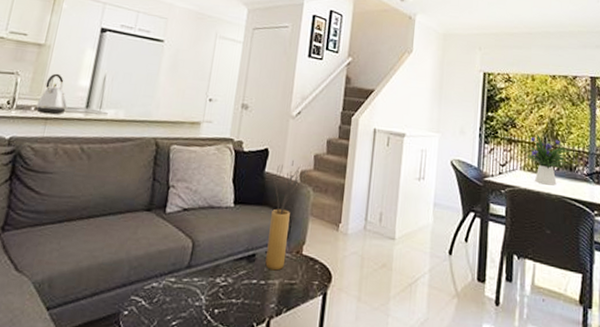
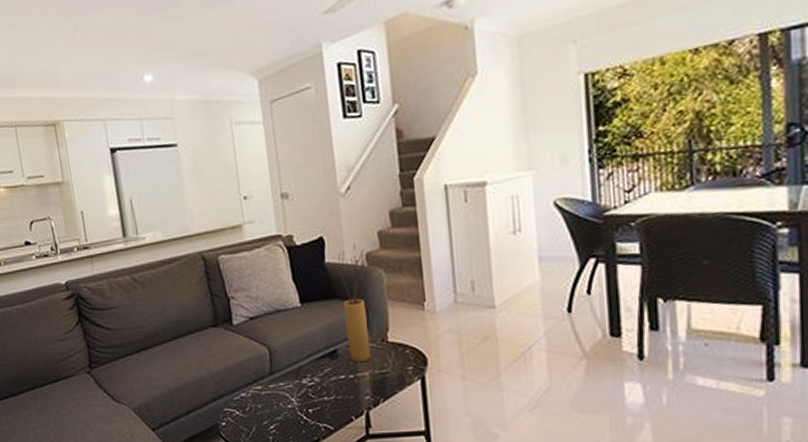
kettle: present [36,73,67,115] -> none [77,208,106,253]
flower arrangement: present [523,134,572,186] -> none [657,138,734,204]

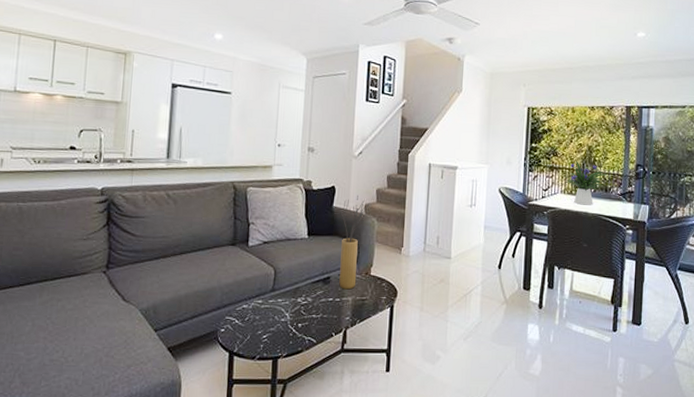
flower arrangement: none [657,138,734,204] -> present [563,160,607,206]

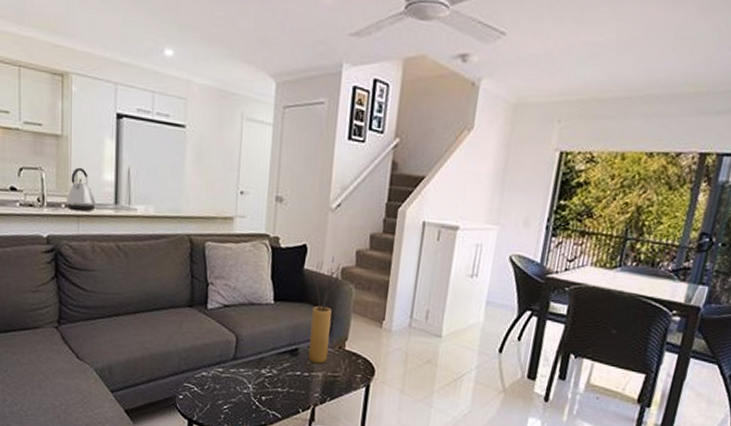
kettle: none [121,128,149,166] -> present [66,167,96,212]
flower arrangement: present [563,160,607,206] -> none [597,224,658,283]

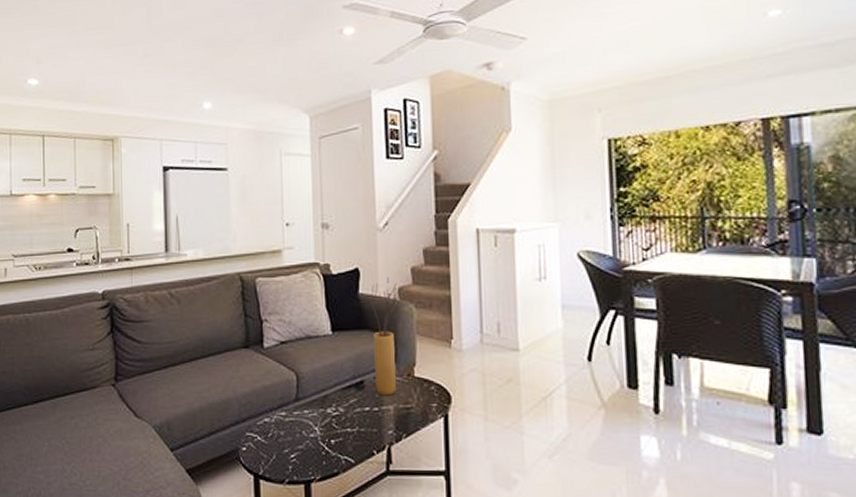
kettle: present [66,167,96,212] -> none [119,221,147,264]

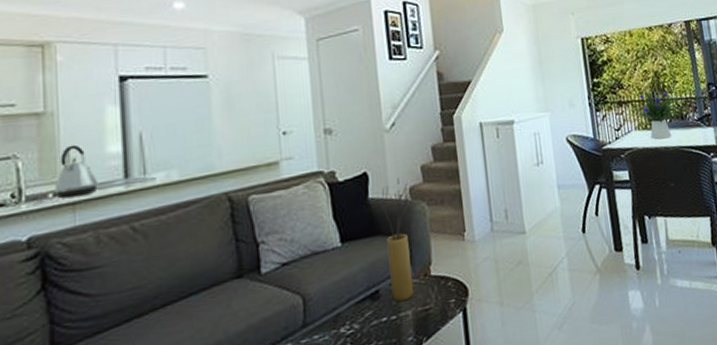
kettle: none [119,221,147,264] -> present [54,144,98,199]
flower arrangement: none [672,204,742,266] -> present [634,90,680,140]

